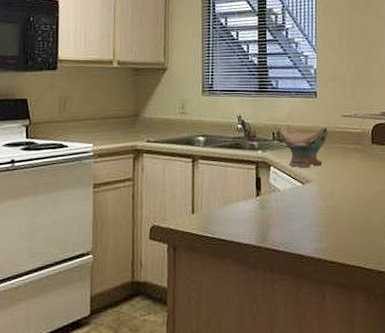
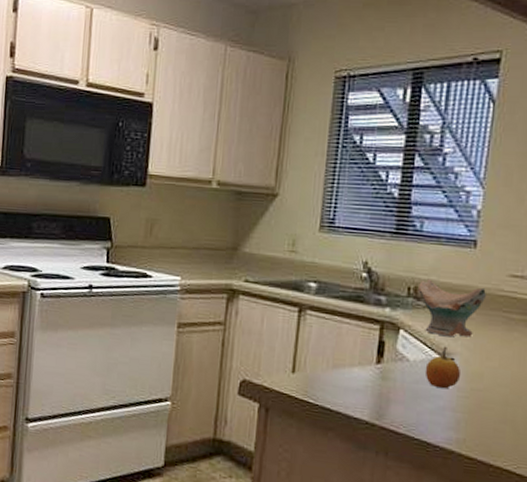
fruit: none [292,175,319,210] -> present [424,346,462,389]

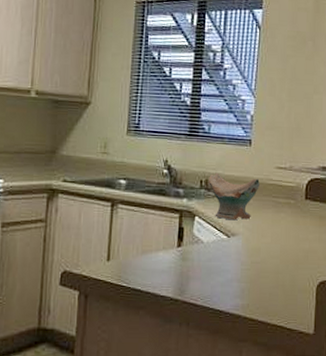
fruit: present [424,346,462,389] -> none [216,228,244,264]

